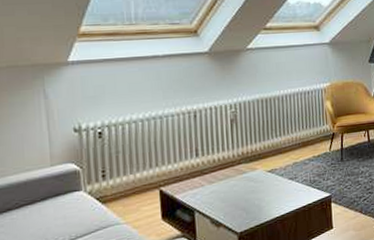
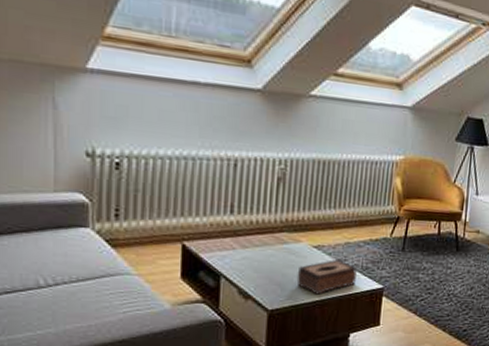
tissue box: none [257,179,307,212] -> present [296,260,357,295]

